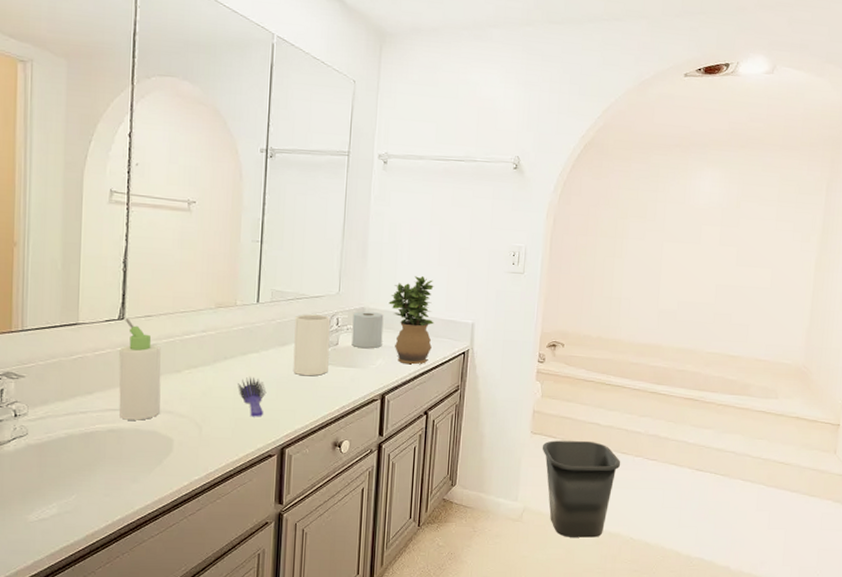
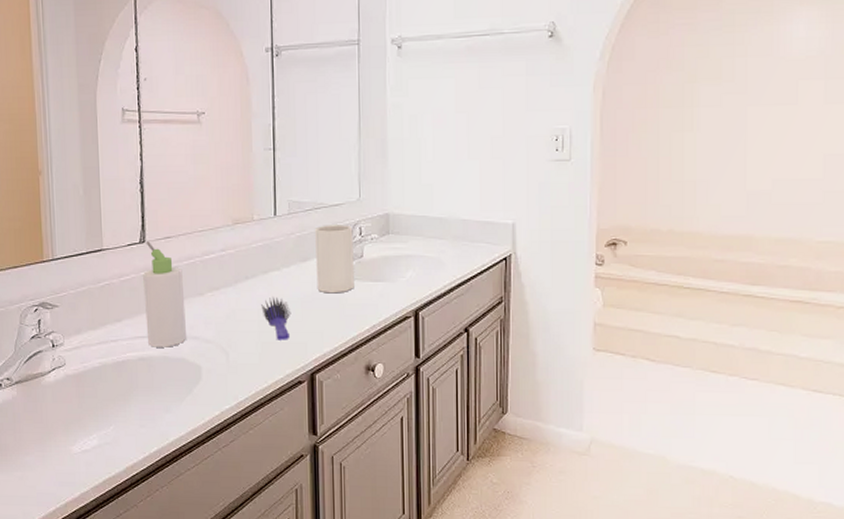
toilet paper roll: present [351,311,384,349] -> none [377,217,411,260]
potted plant: present [388,275,434,365] -> none [415,172,468,275]
waste bin: present [542,440,621,538] -> none [608,357,711,476]

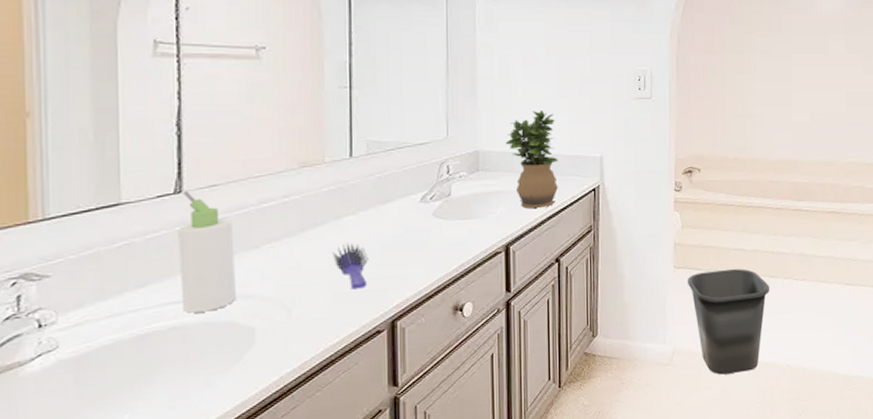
cup: present [315,225,354,294] -> none [398,163,441,235]
potted plant: none [415,172,468,275] -> present [505,109,559,209]
waste bin: none [608,357,711,476] -> present [687,268,770,375]

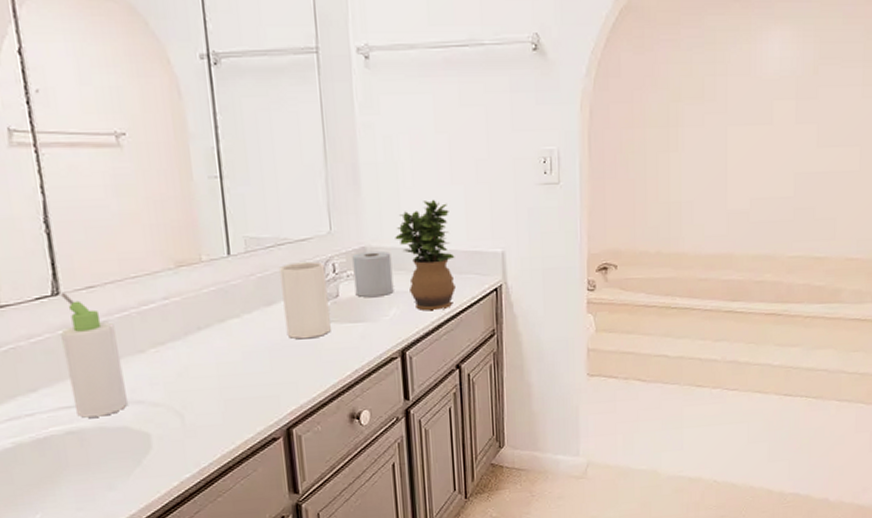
hairbrush: present [333,243,369,290] -> none [220,347,258,396]
cup: none [398,163,441,235] -> present [280,261,331,340]
toilet paper roll: none [466,154,502,197] -> present [352,250,394,298]
waste bin: present [687,268,770,375] -> none [602,376,697,489]

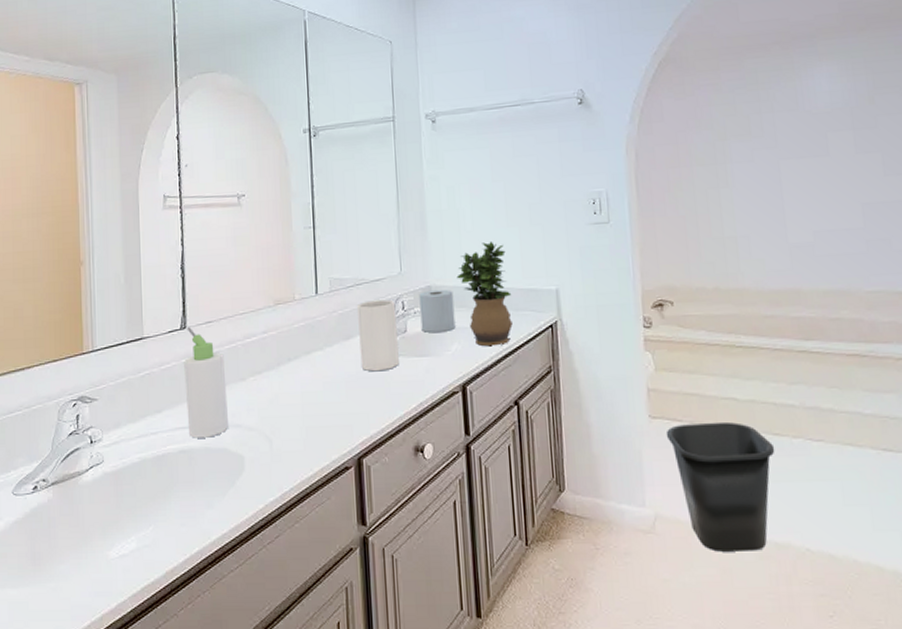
waste bin: none [602,376,697,489] -> present [666,421,775,552]

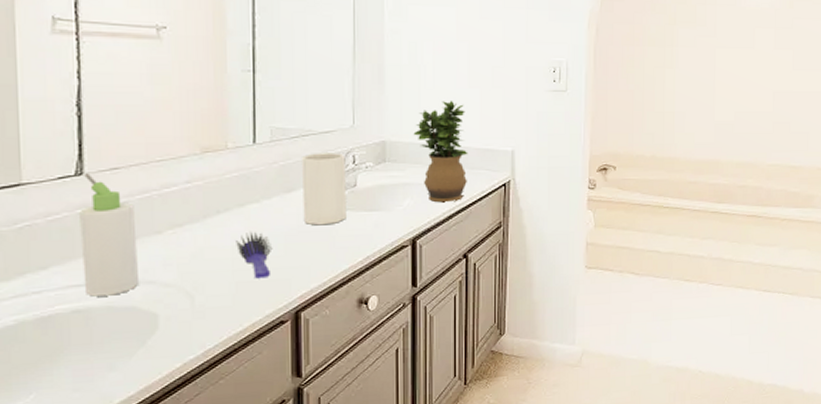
hairbrush: none [305,377,336,424] -> present [236,231,273,279]
toilet paper roll: present [419,289,456,333] -> none [372,145,409,188]
waste bin: present [666,421,775,552] -> none [598,270,685,378]

